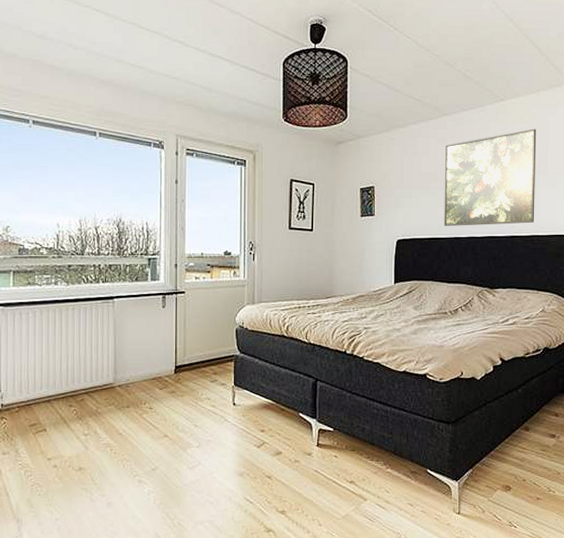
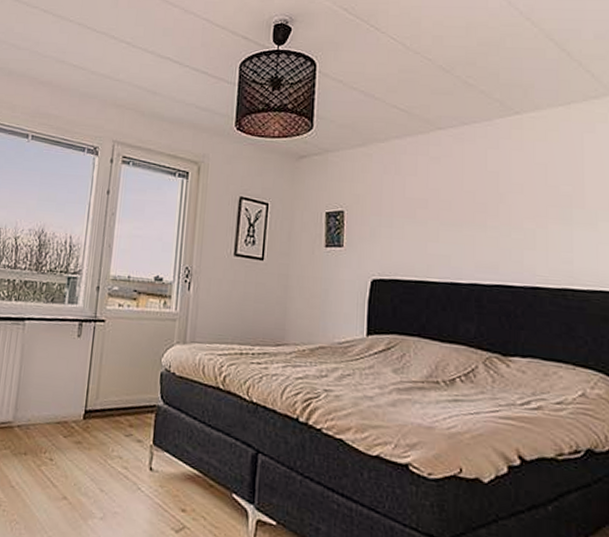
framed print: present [444,128,537,226] -> none [436,149,567,272]

